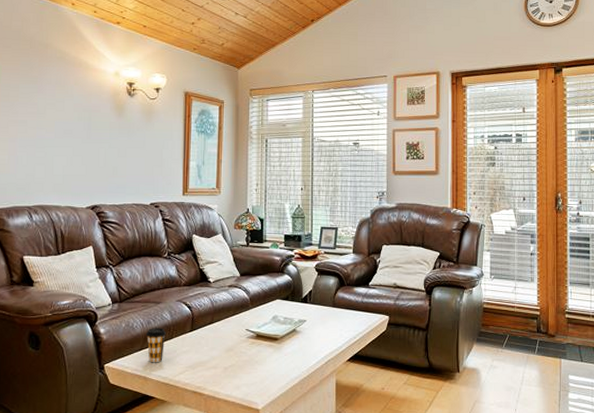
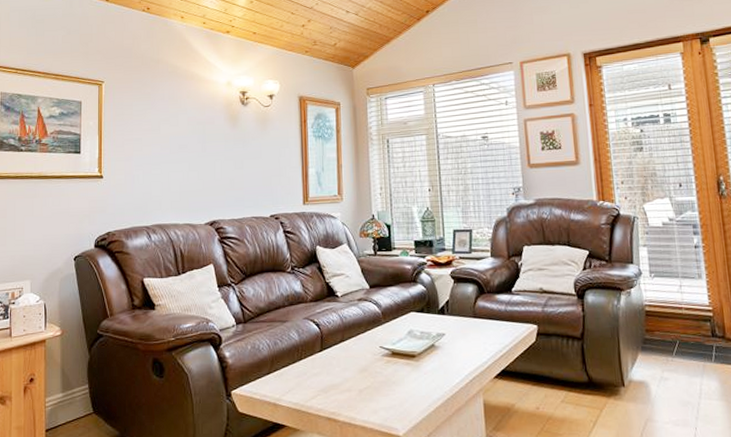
coffee cup: present [145,328,166,363] -> none [273,349,294,388]

